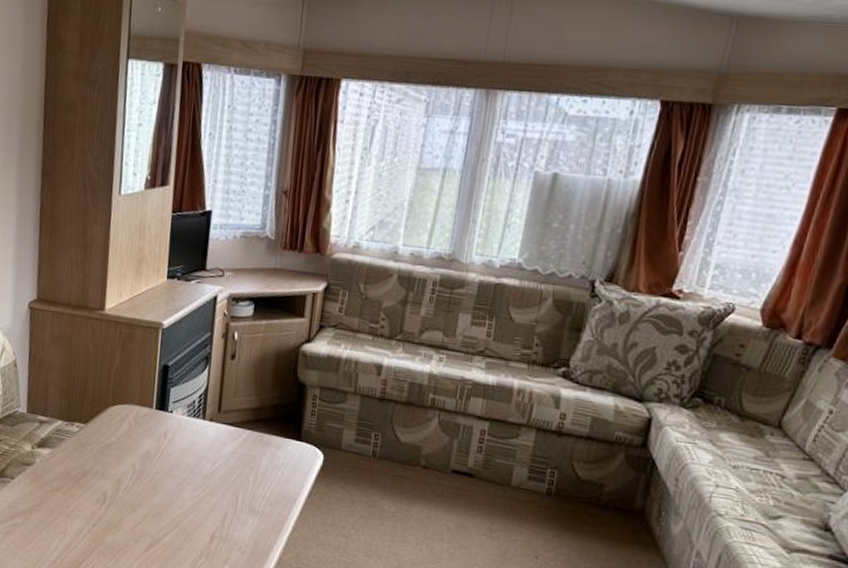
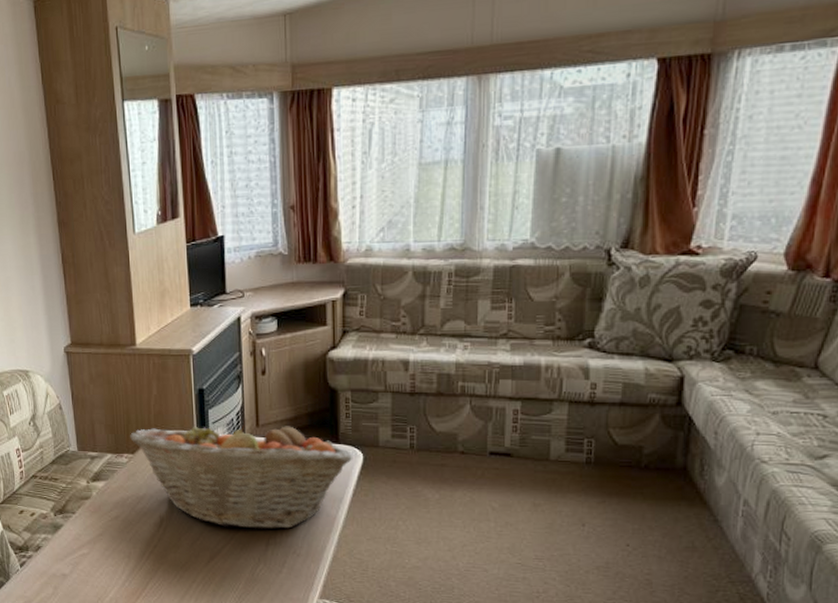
fruit basket: none [83,398,314,524] -> present [129,418,353,530]

